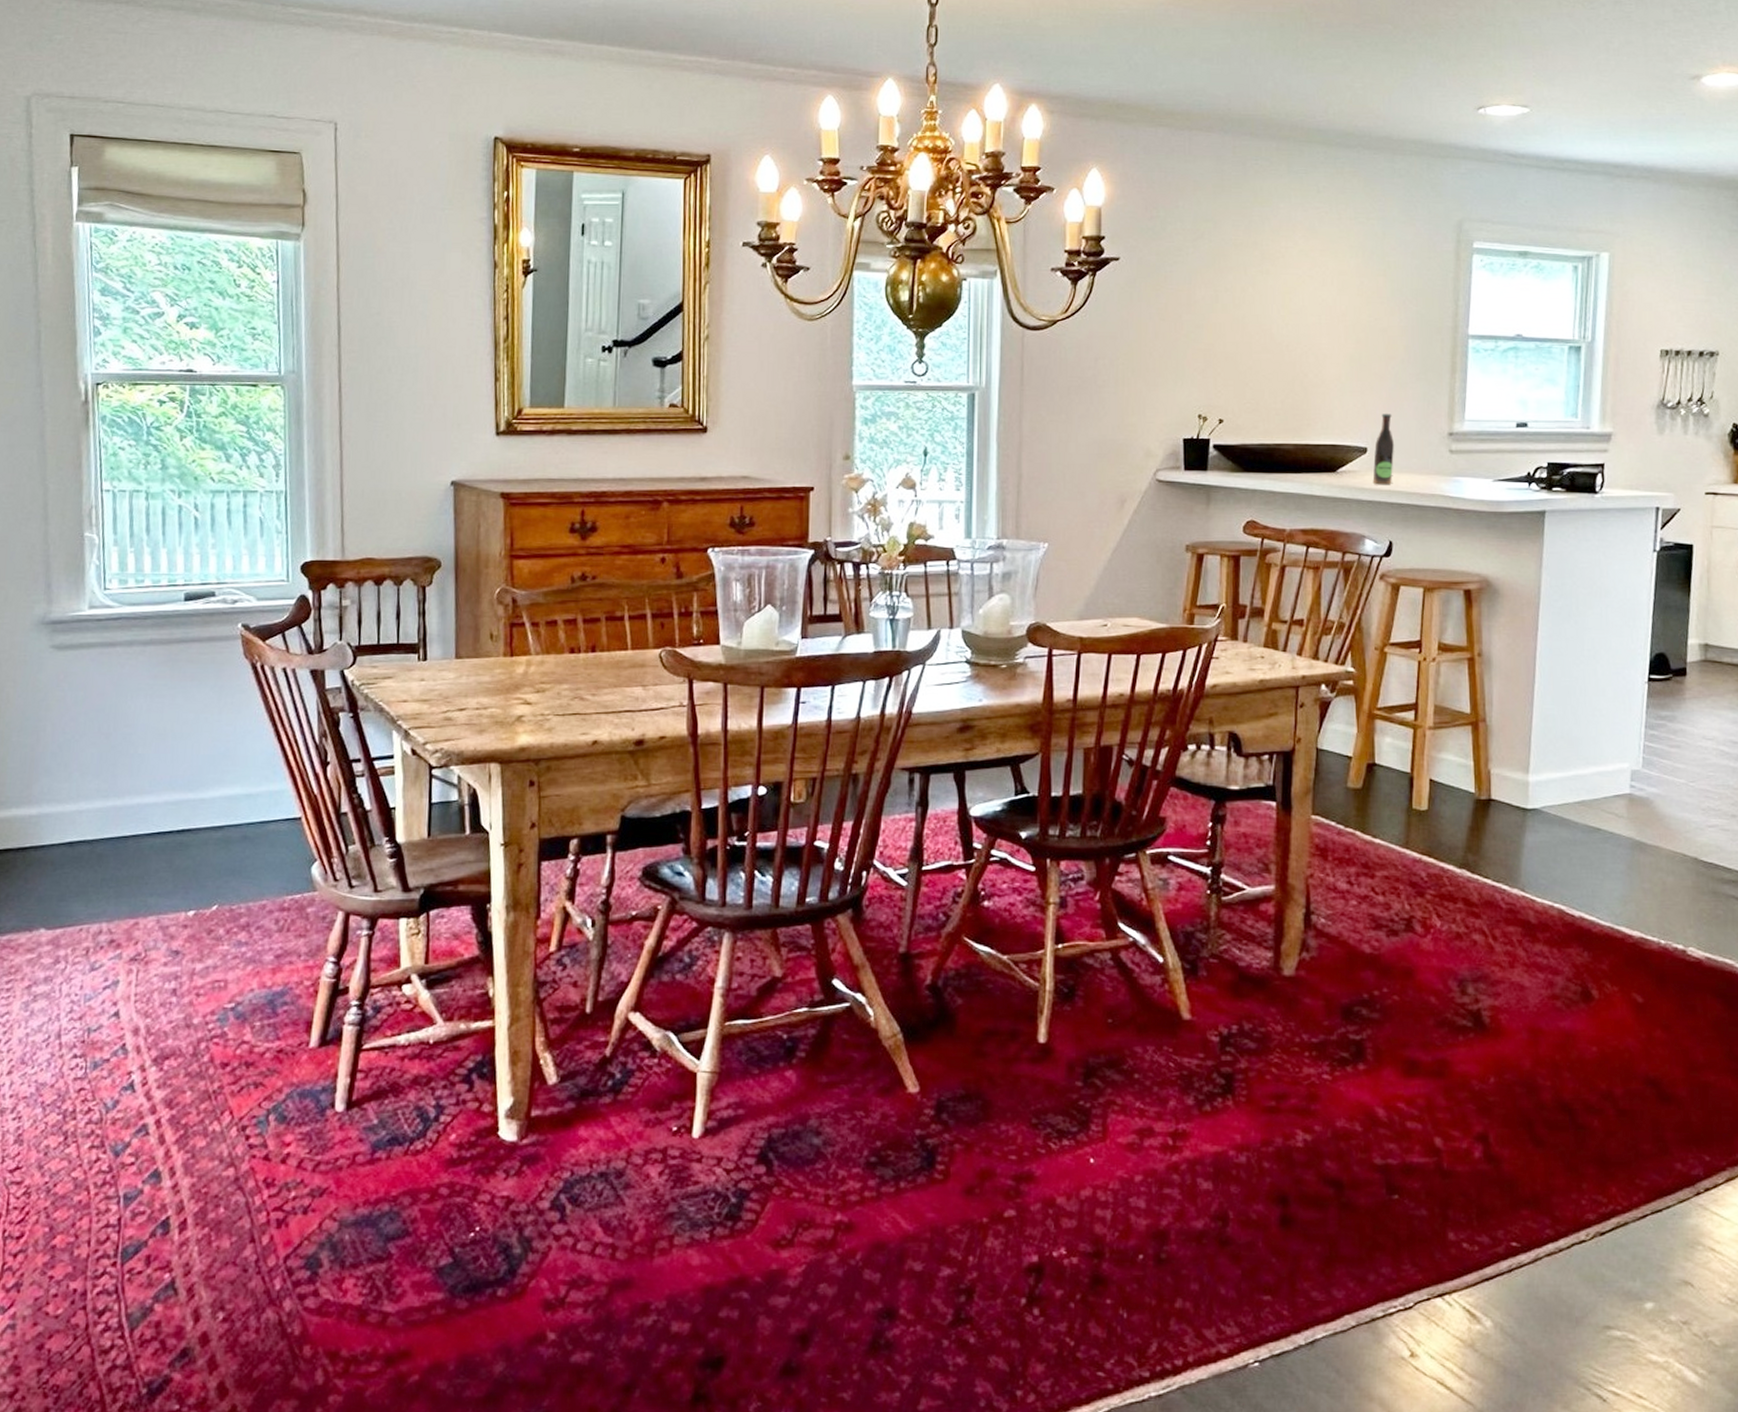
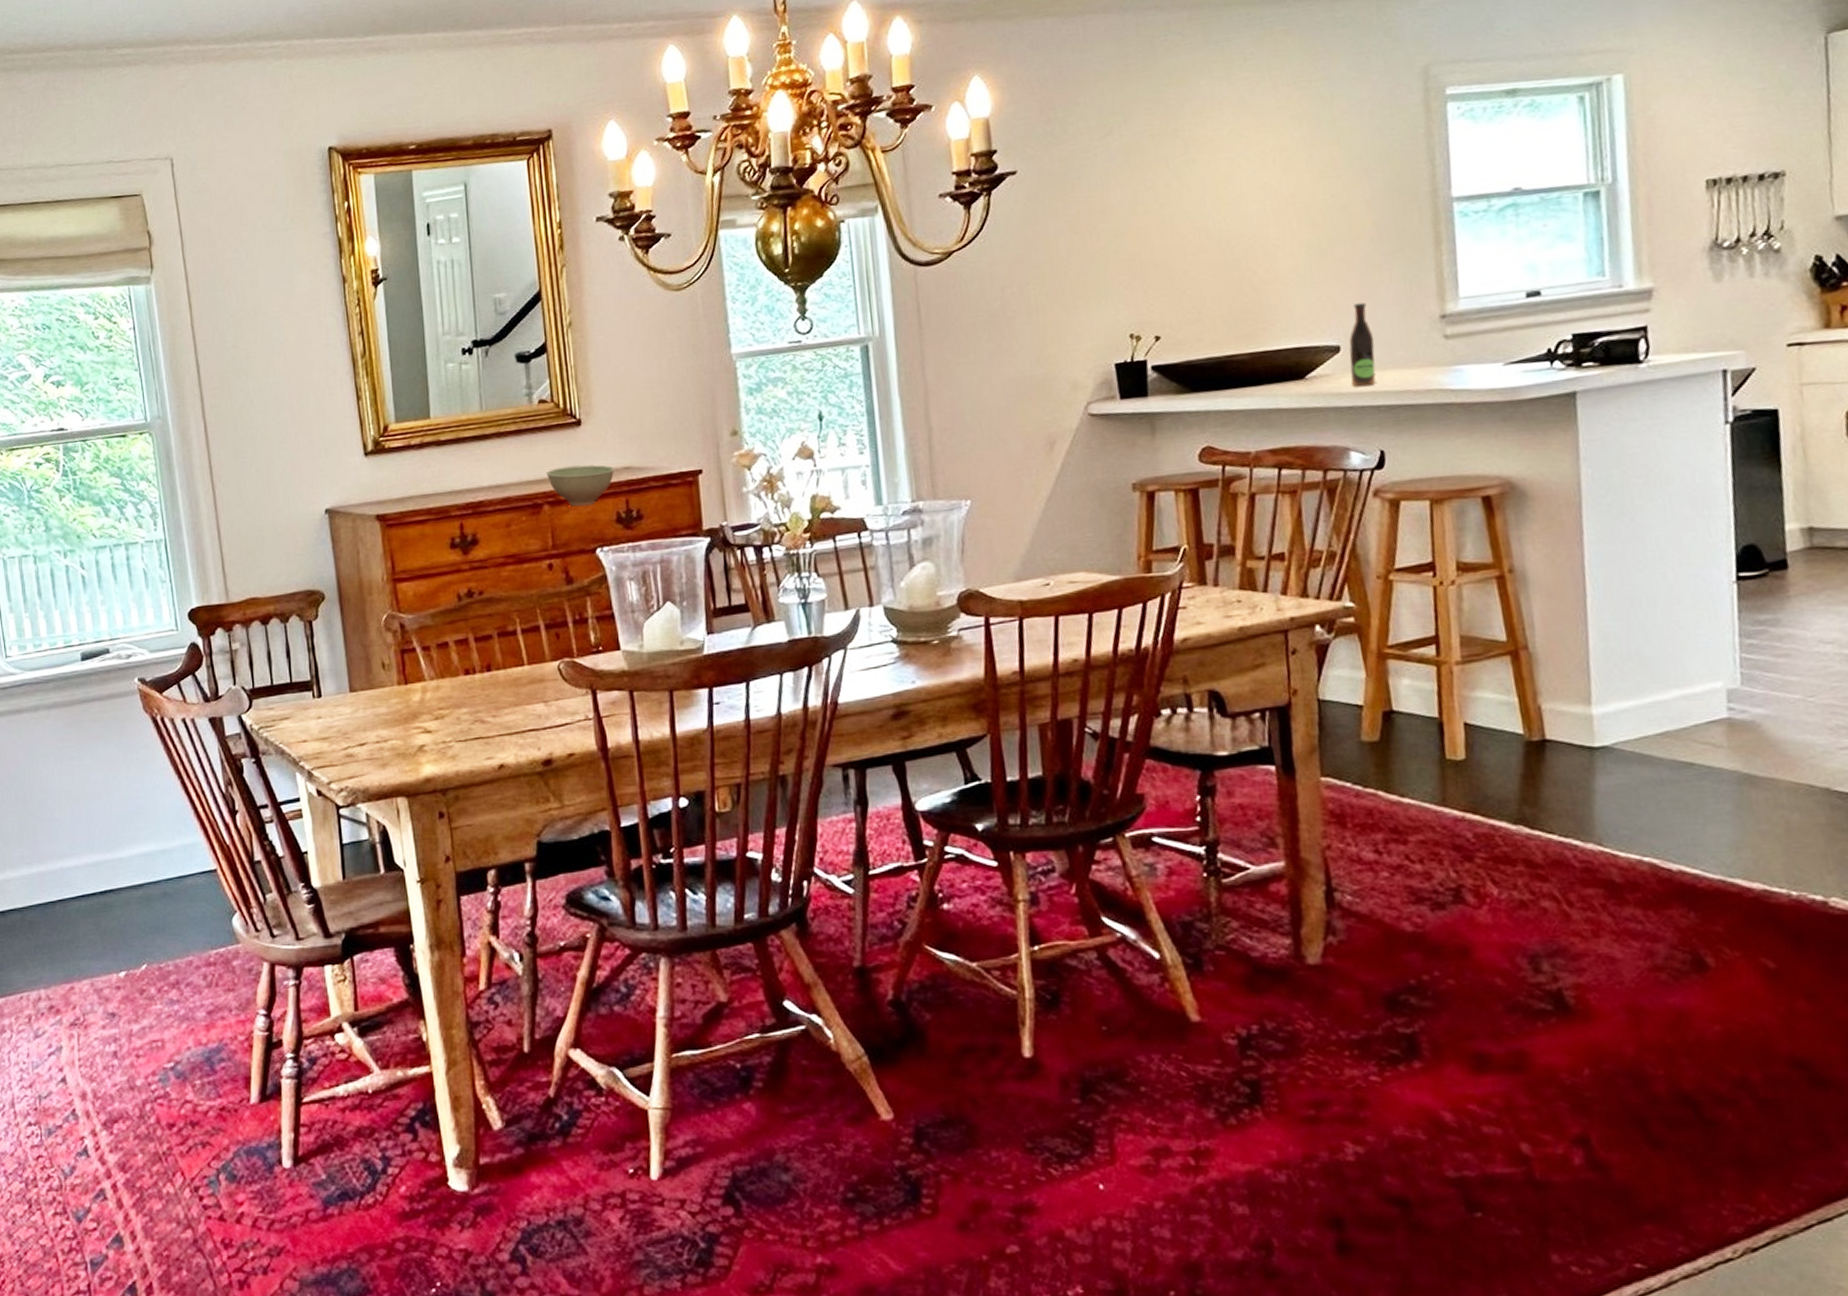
bowl: none [668,469,734,508] -> present [545,464,615,507]

